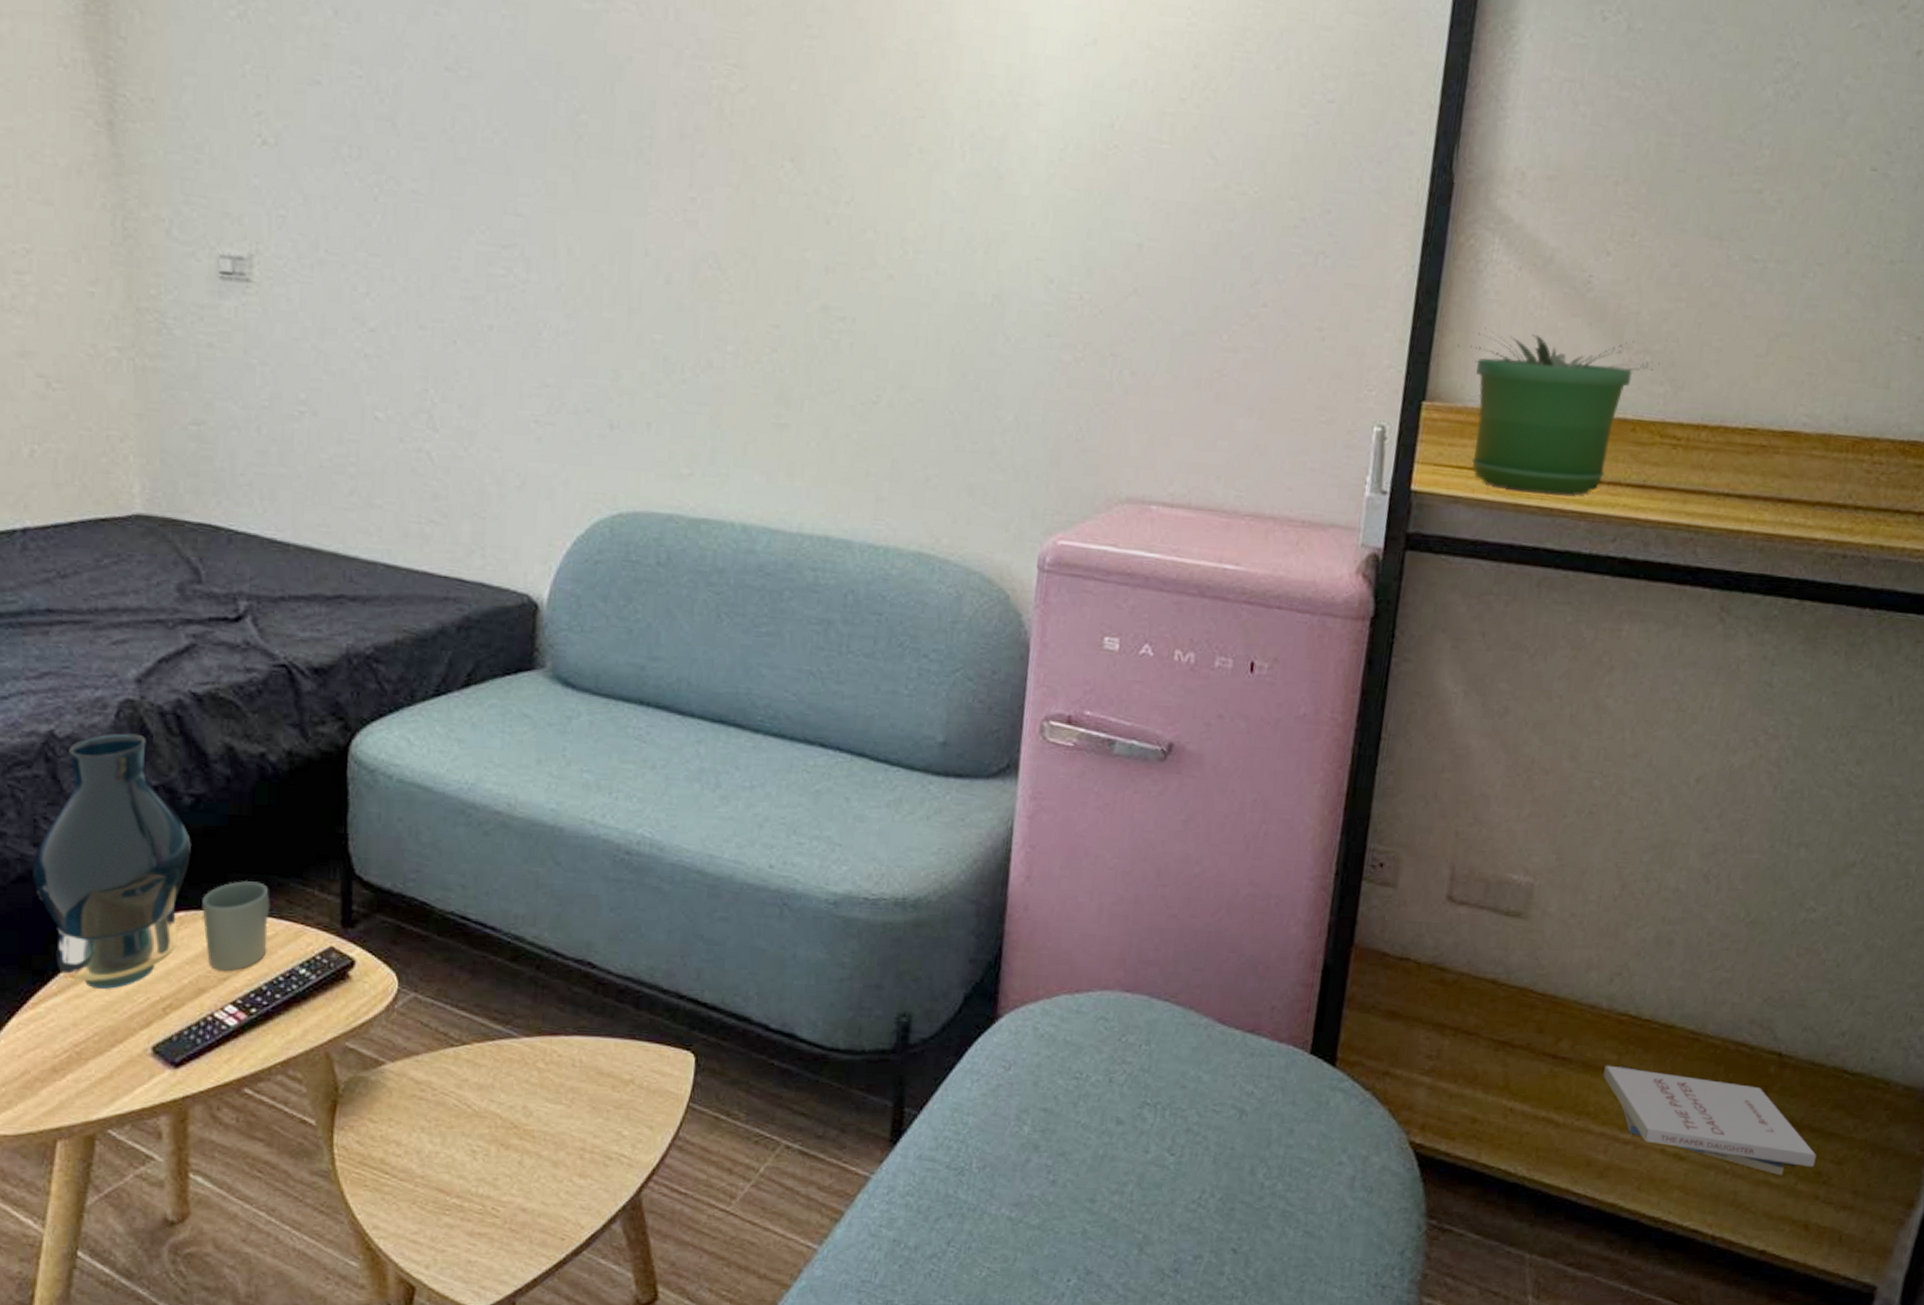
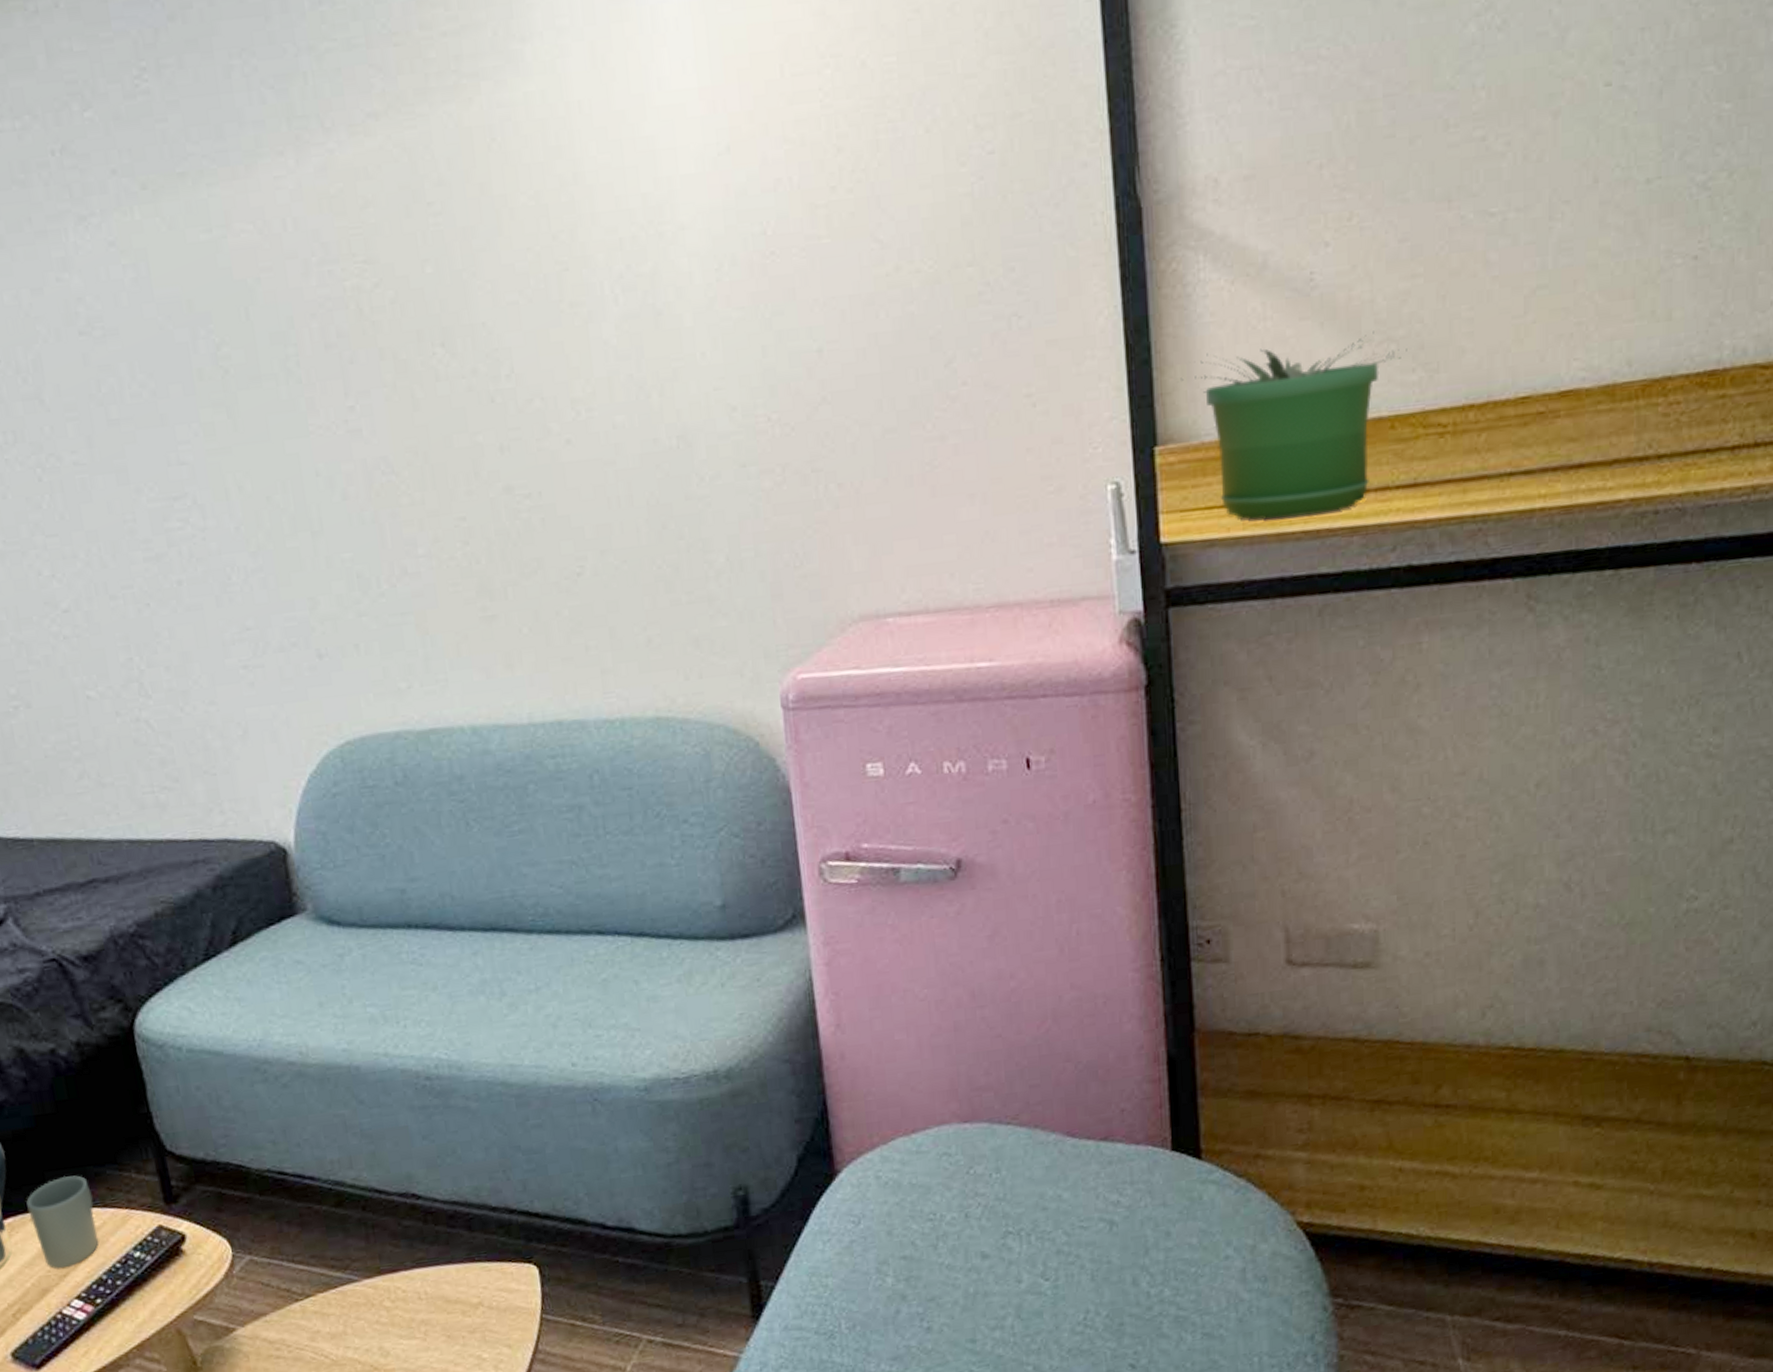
books: present [1603,1065,1817,1176] -> none [1494,1097,1750,1187]

